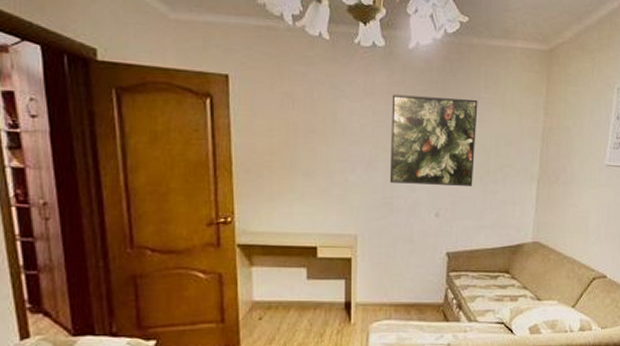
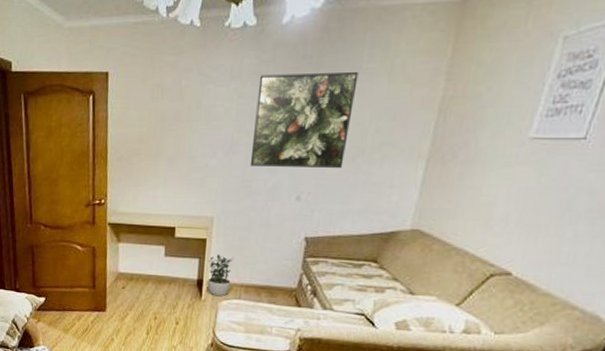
potted plant: none [354,274,380,319] -> present [207,254,233,297]

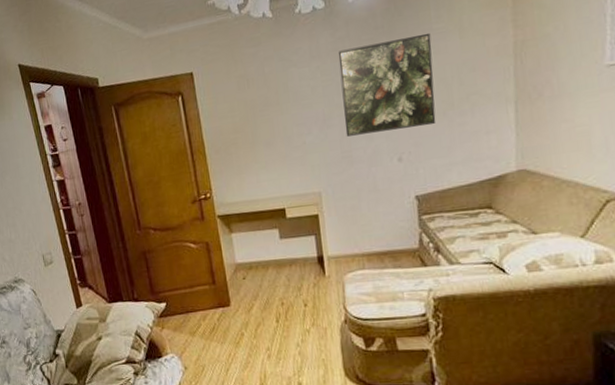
potted plant: present [207,254,233,297] -> none [324,227,352,271]

